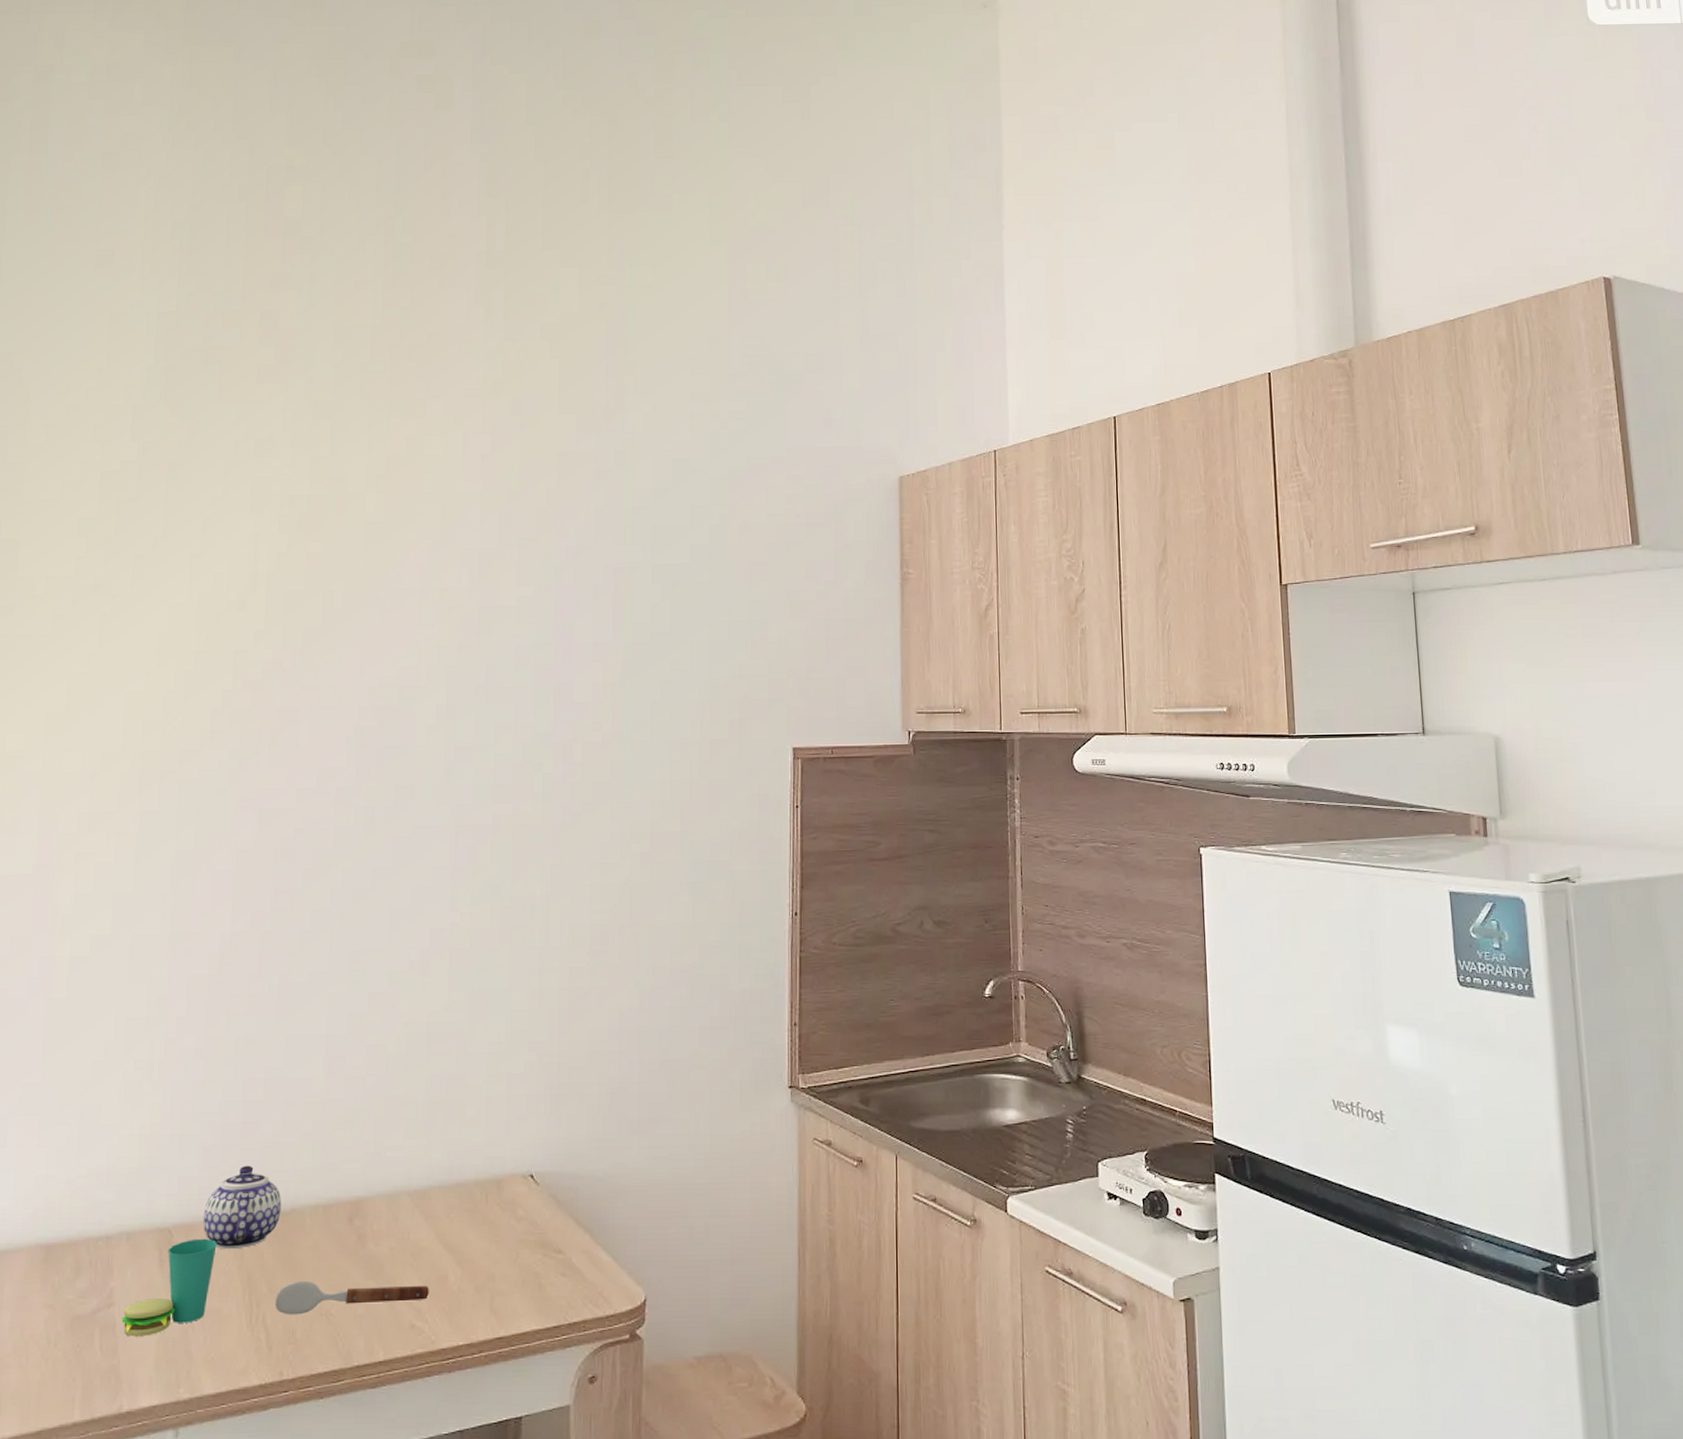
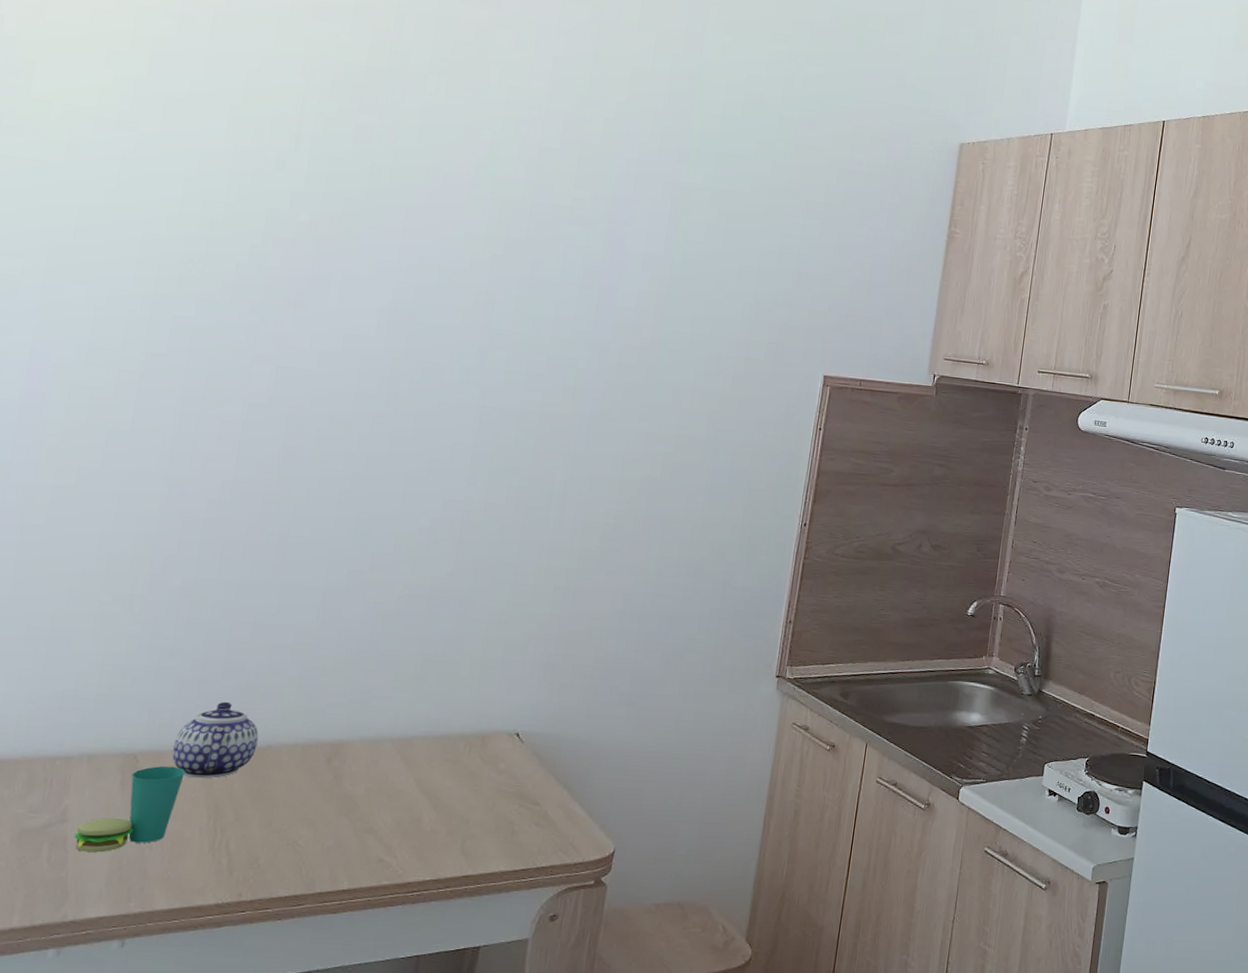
soupspoon: present [275,1280,429,1315] -> none [240,812,402,843]

